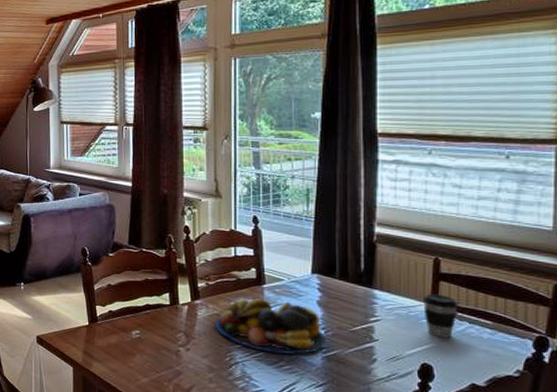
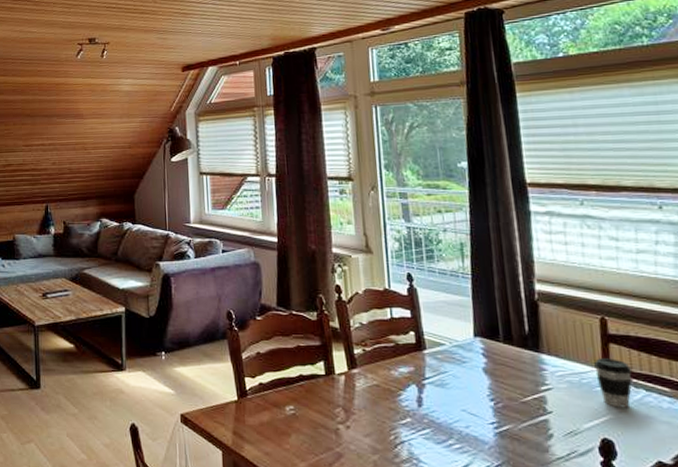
fruit bowl: present [216,298,326,355] -> none [376,366,497,431]

